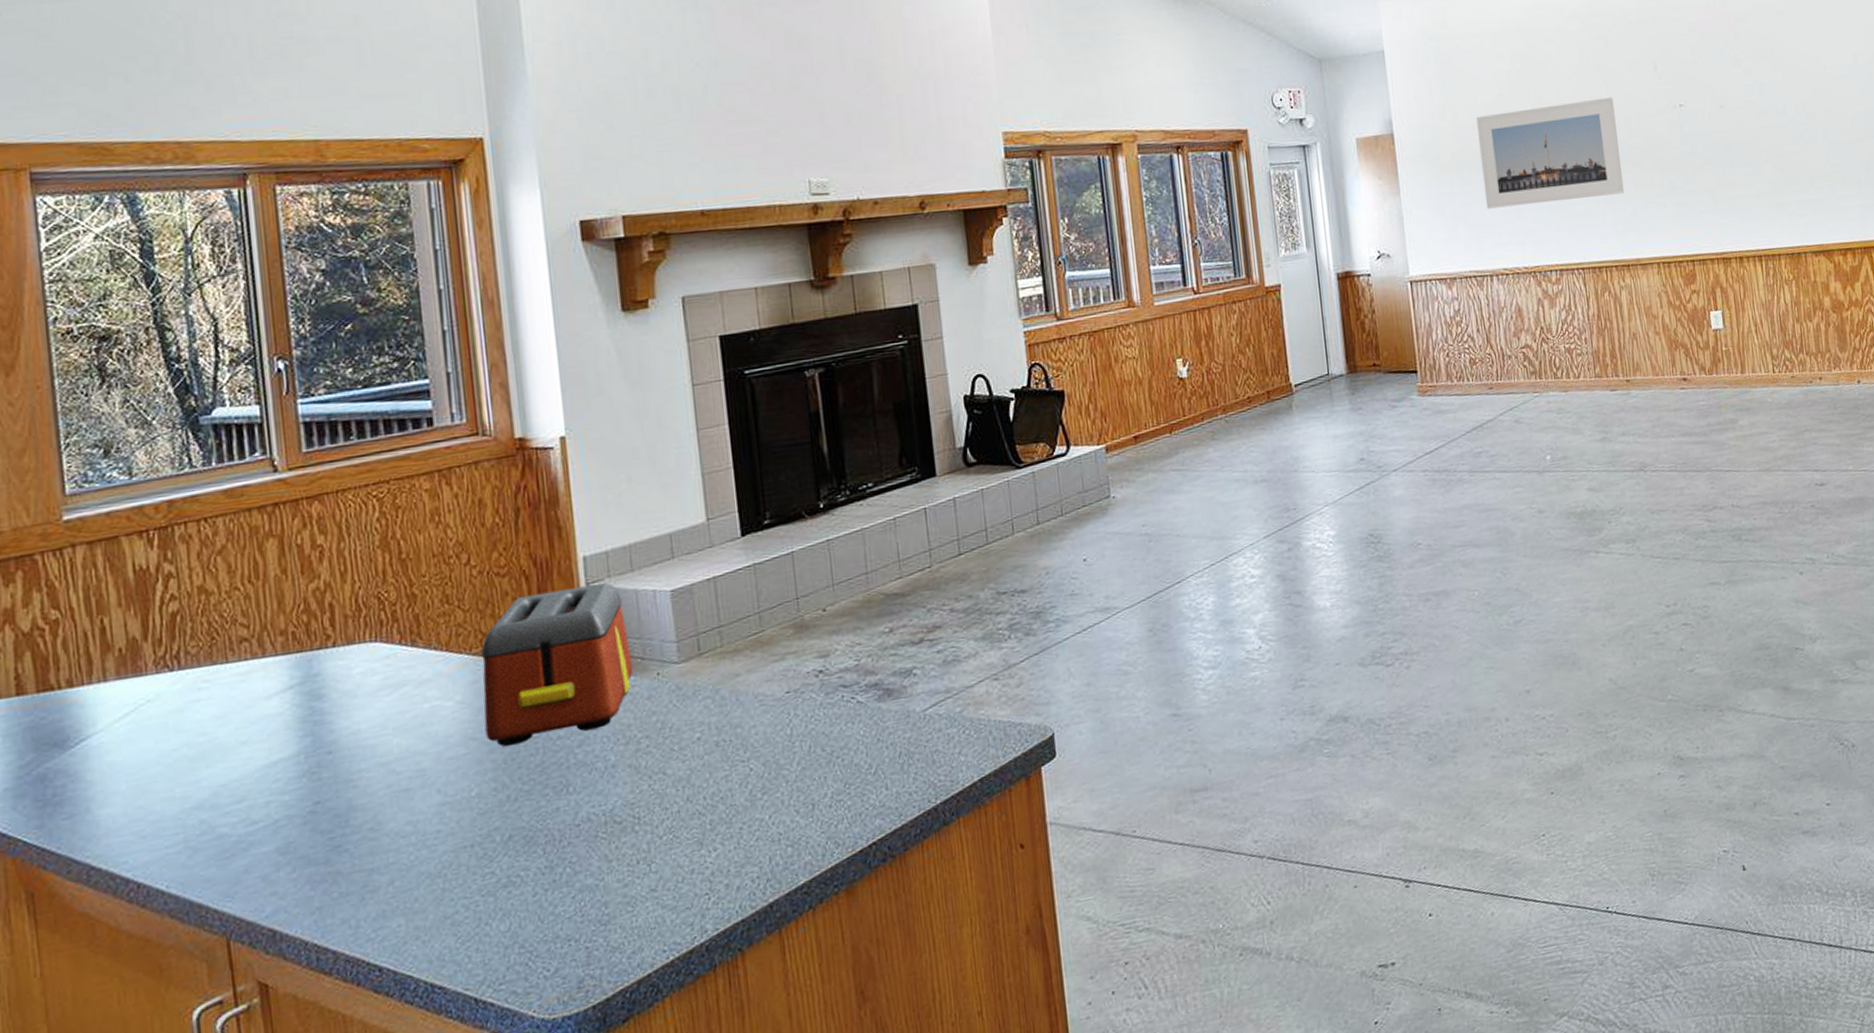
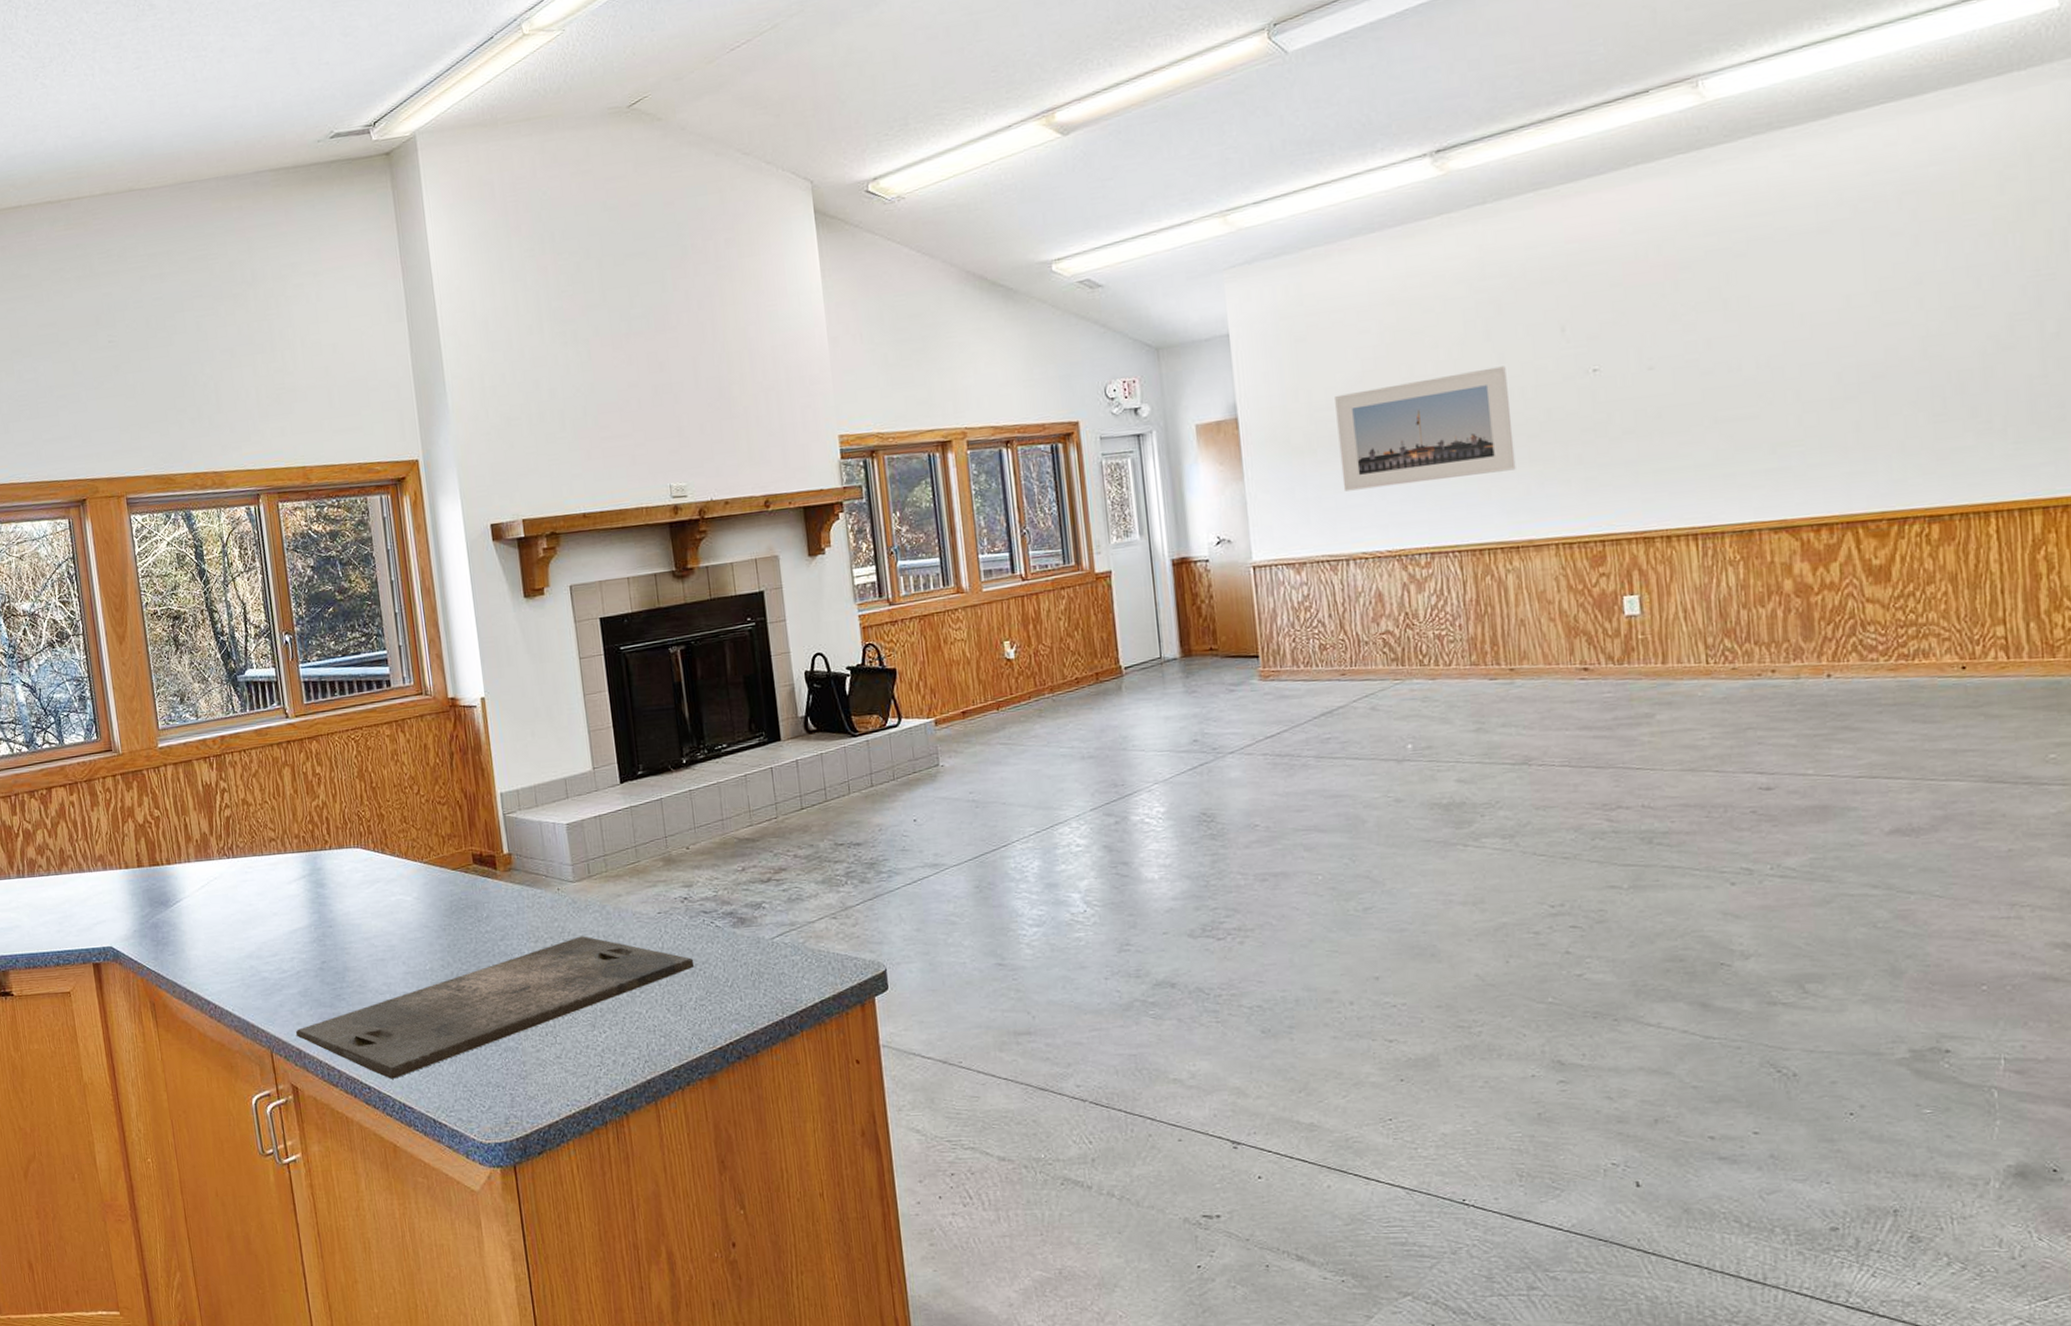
cutting board: none [267,730,831,953] -> present [295,936,695,1079]
toaster: present [481,583,634,747] -> none [429,815,540,934]

